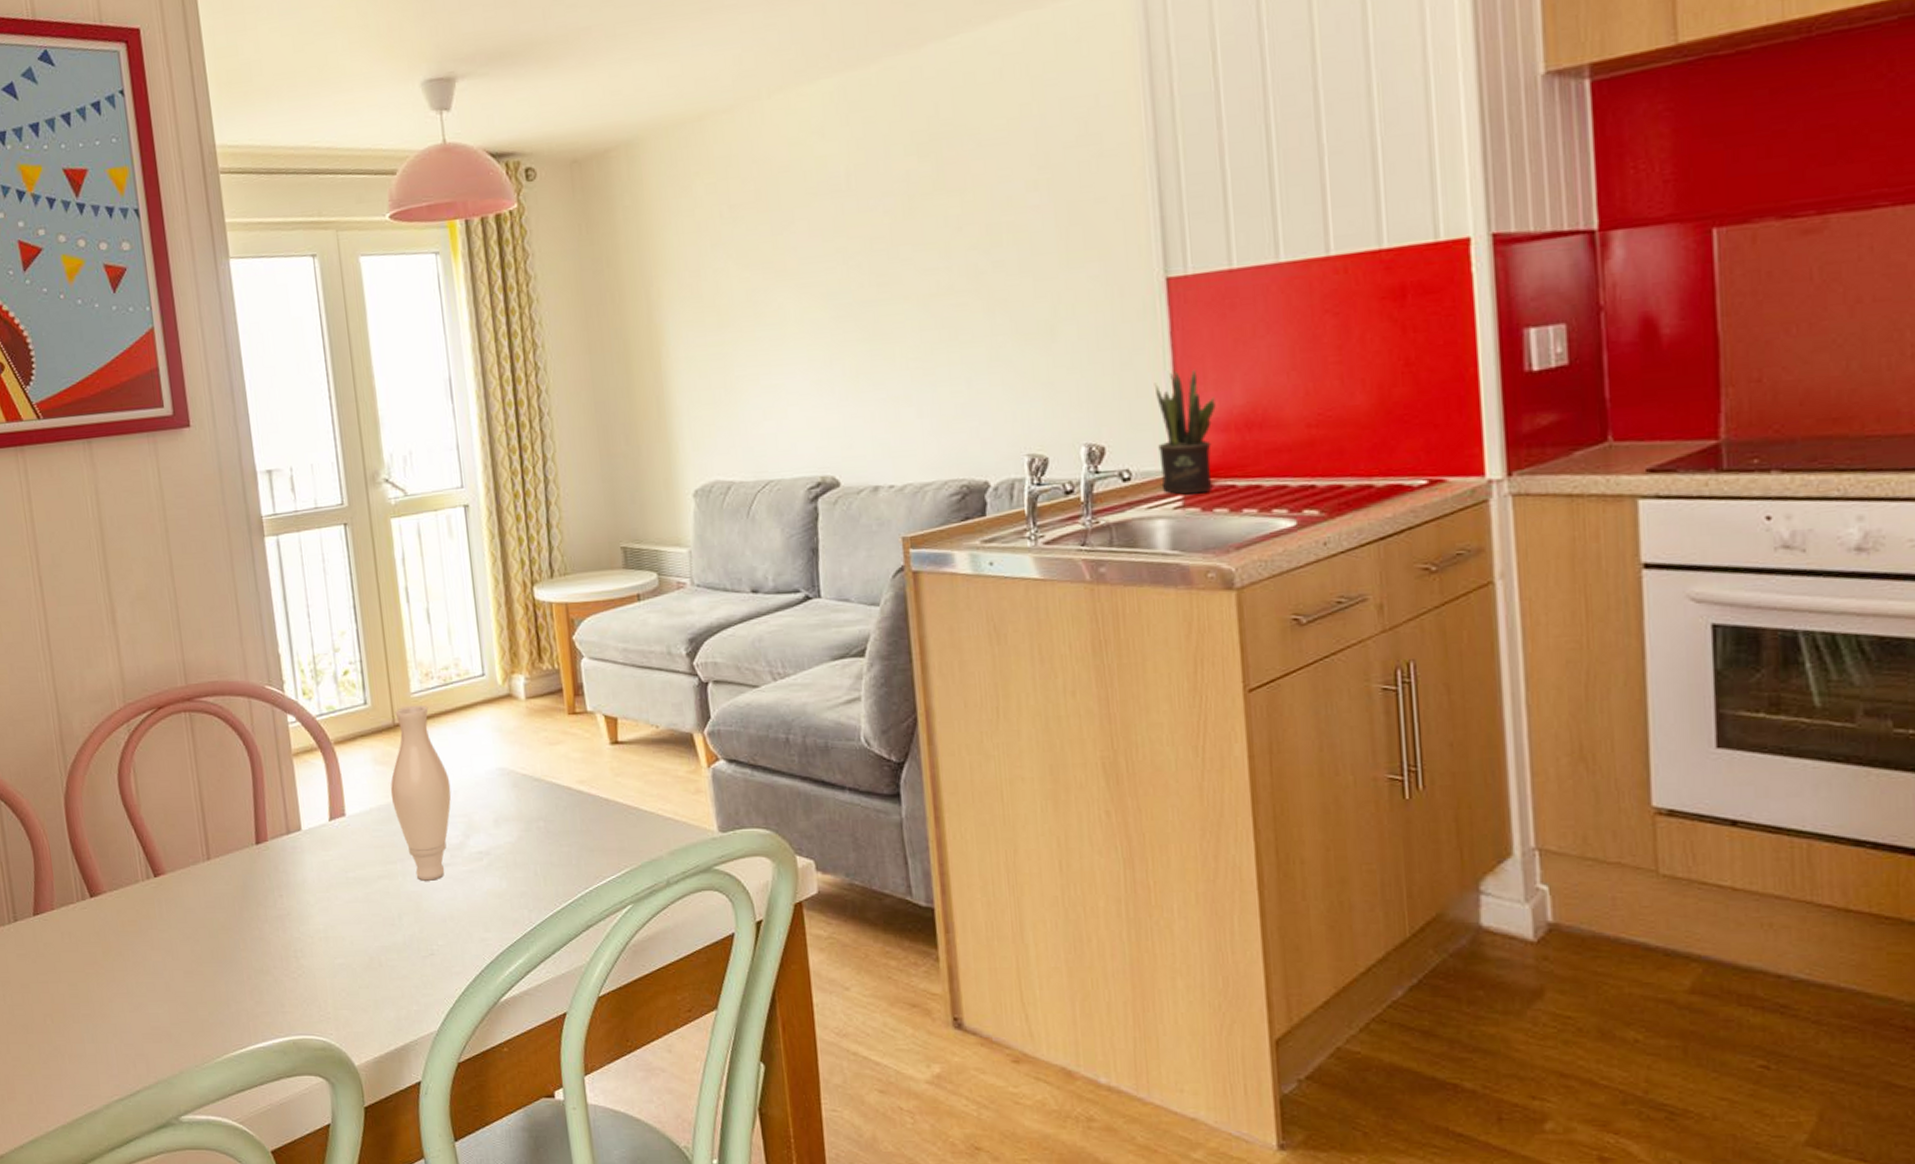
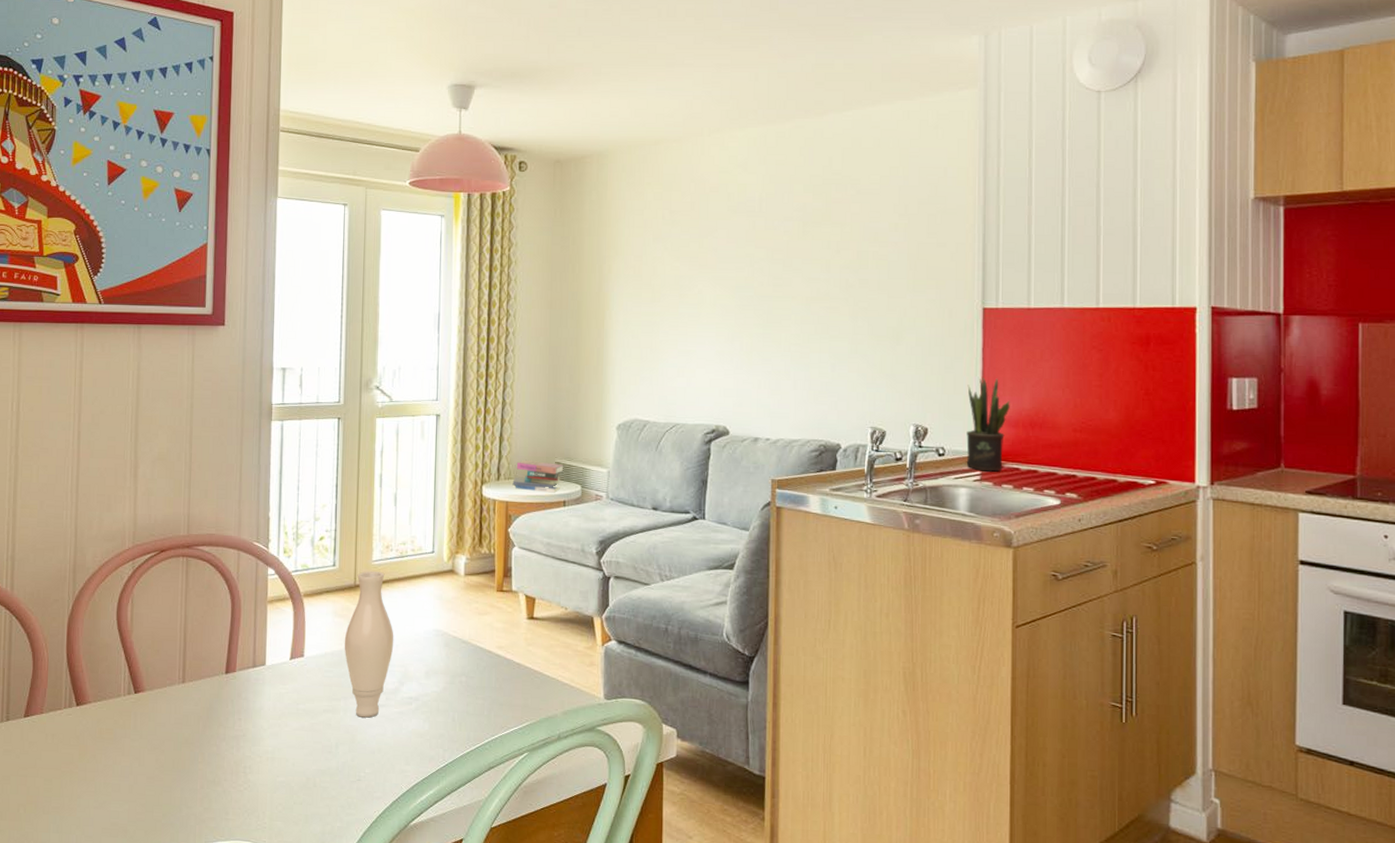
books: none [570,548,632,587] -> present [512,459,564,493]

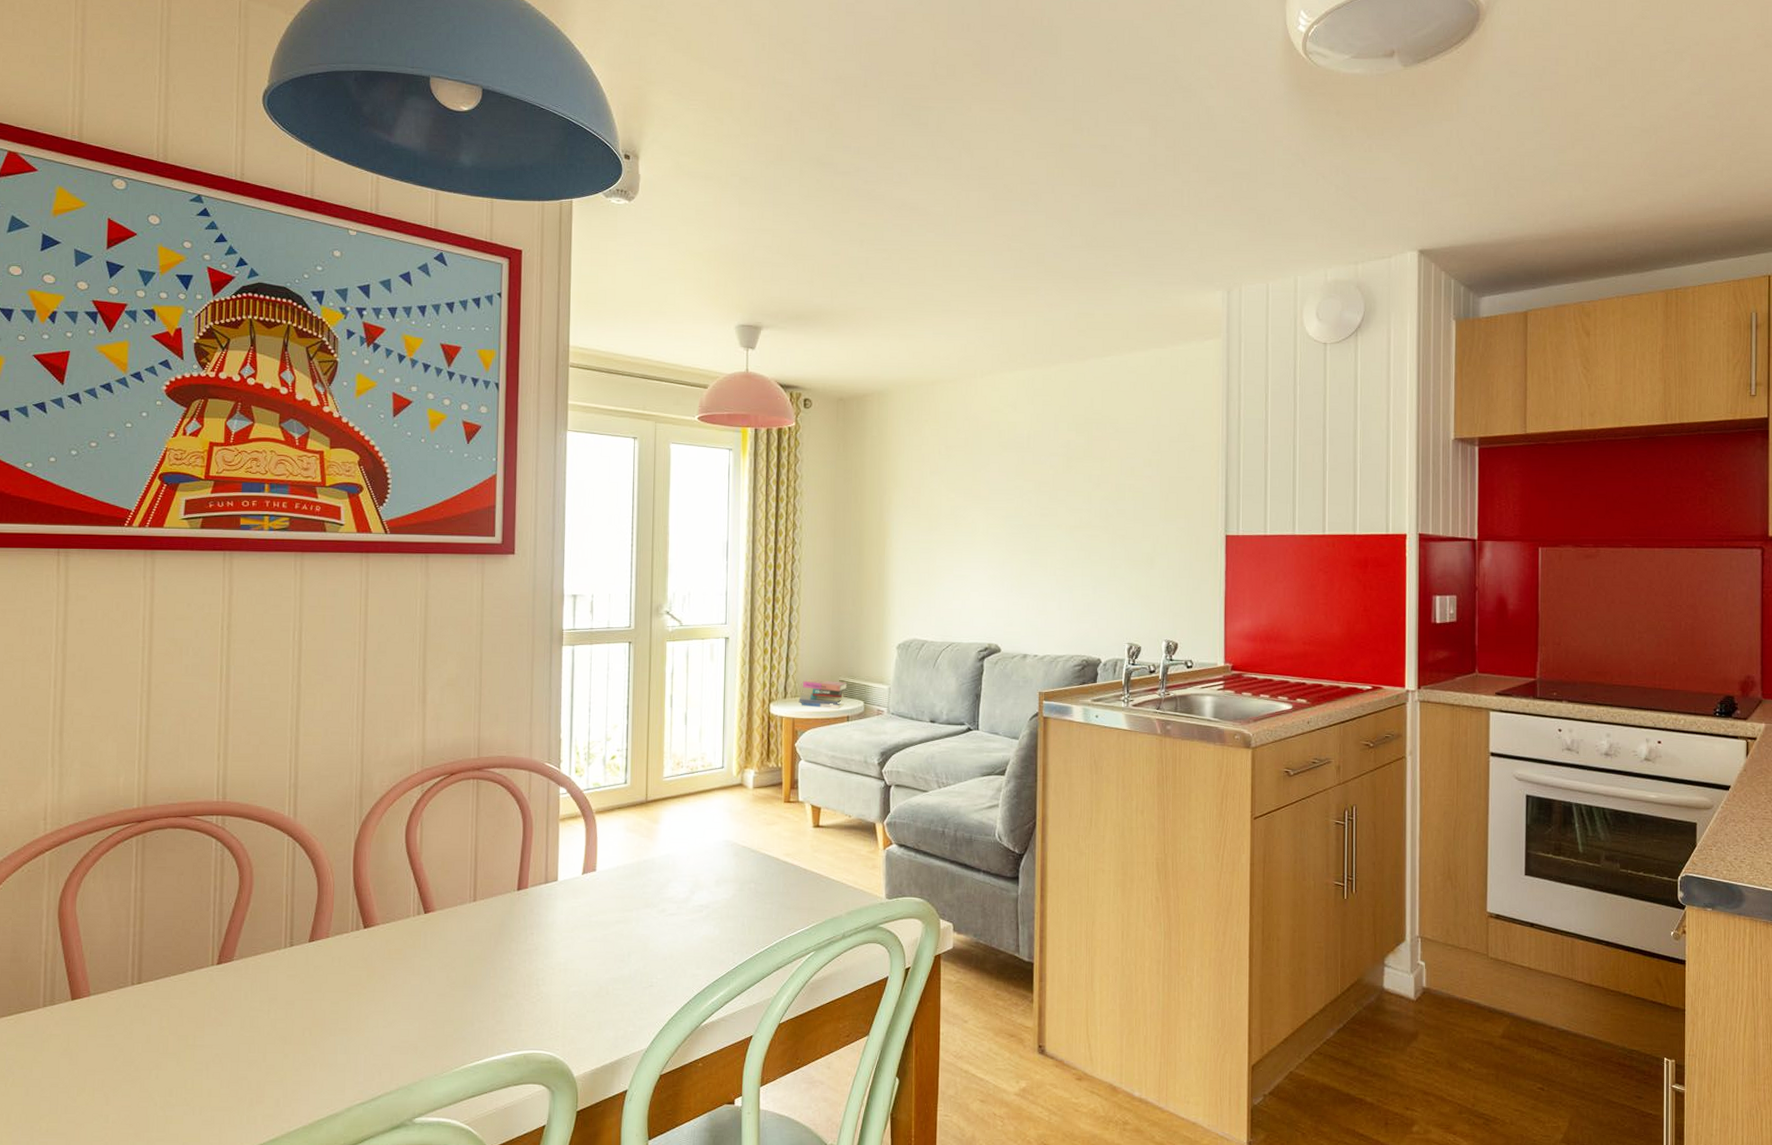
vase: present [344,570,394,718] -> none [636,787,685,926]
potted plant: present [966,378,1010,472] -> none [1211,598,1249,681]

